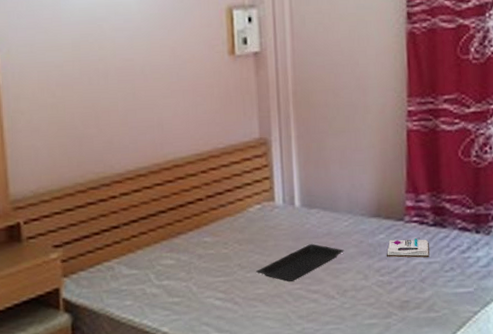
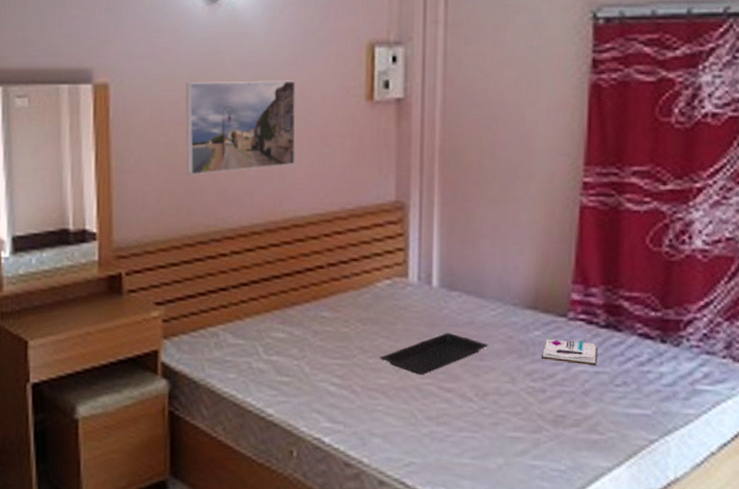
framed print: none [68,42,172,130] -> present [185,80,296,176]

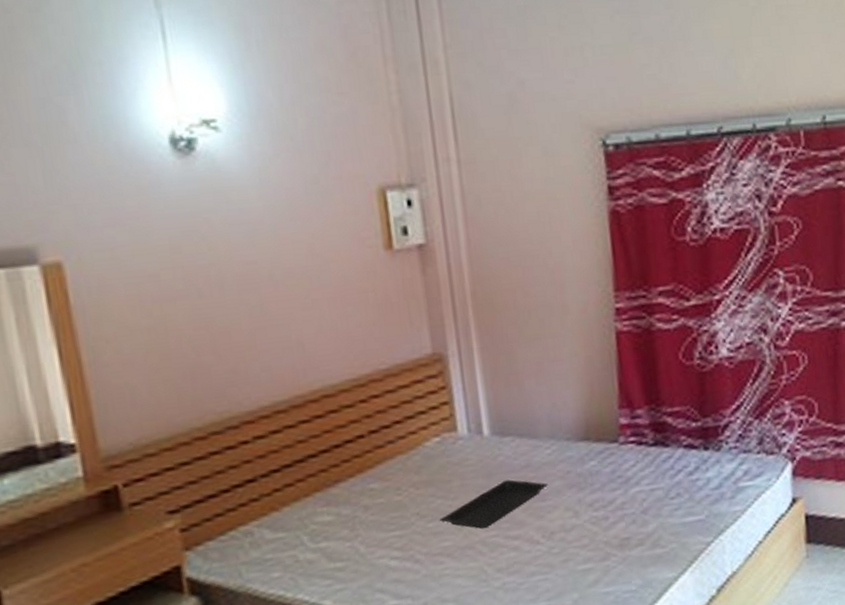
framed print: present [185,80,296,176] -> none [165,236,315,358]
book: present [542,339,597,365] -> none [600,462,651,488]

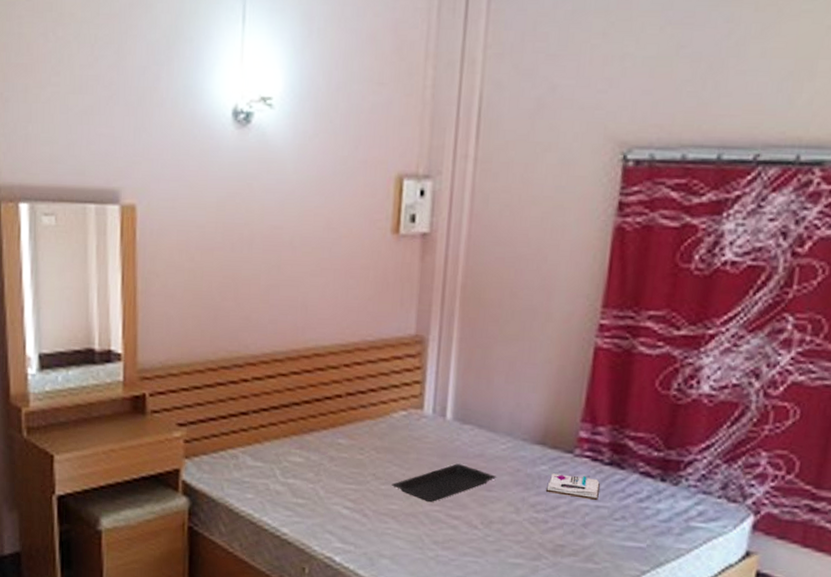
book: none [600,462,651,488] -> present [546,473,600,500]

